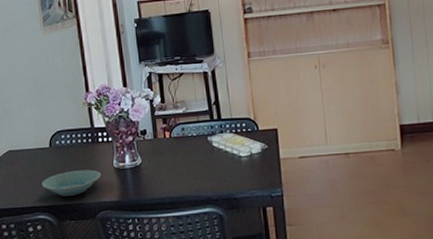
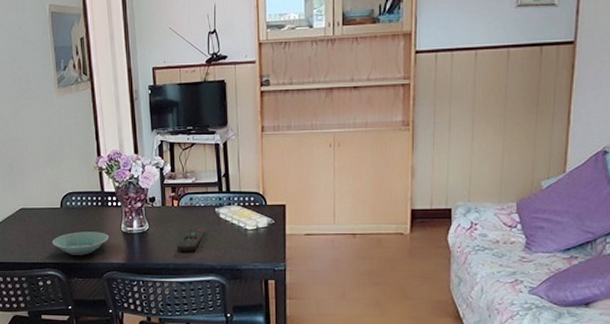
remote control: none [171,159,198,184] -> present [176,229,204,251]

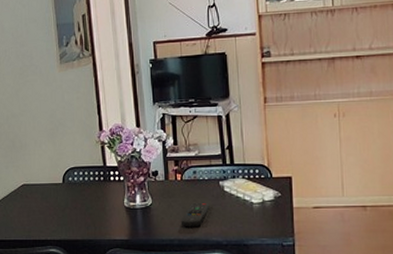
bowl: present [52,231,109,255] -> none [54,207,111,232]

